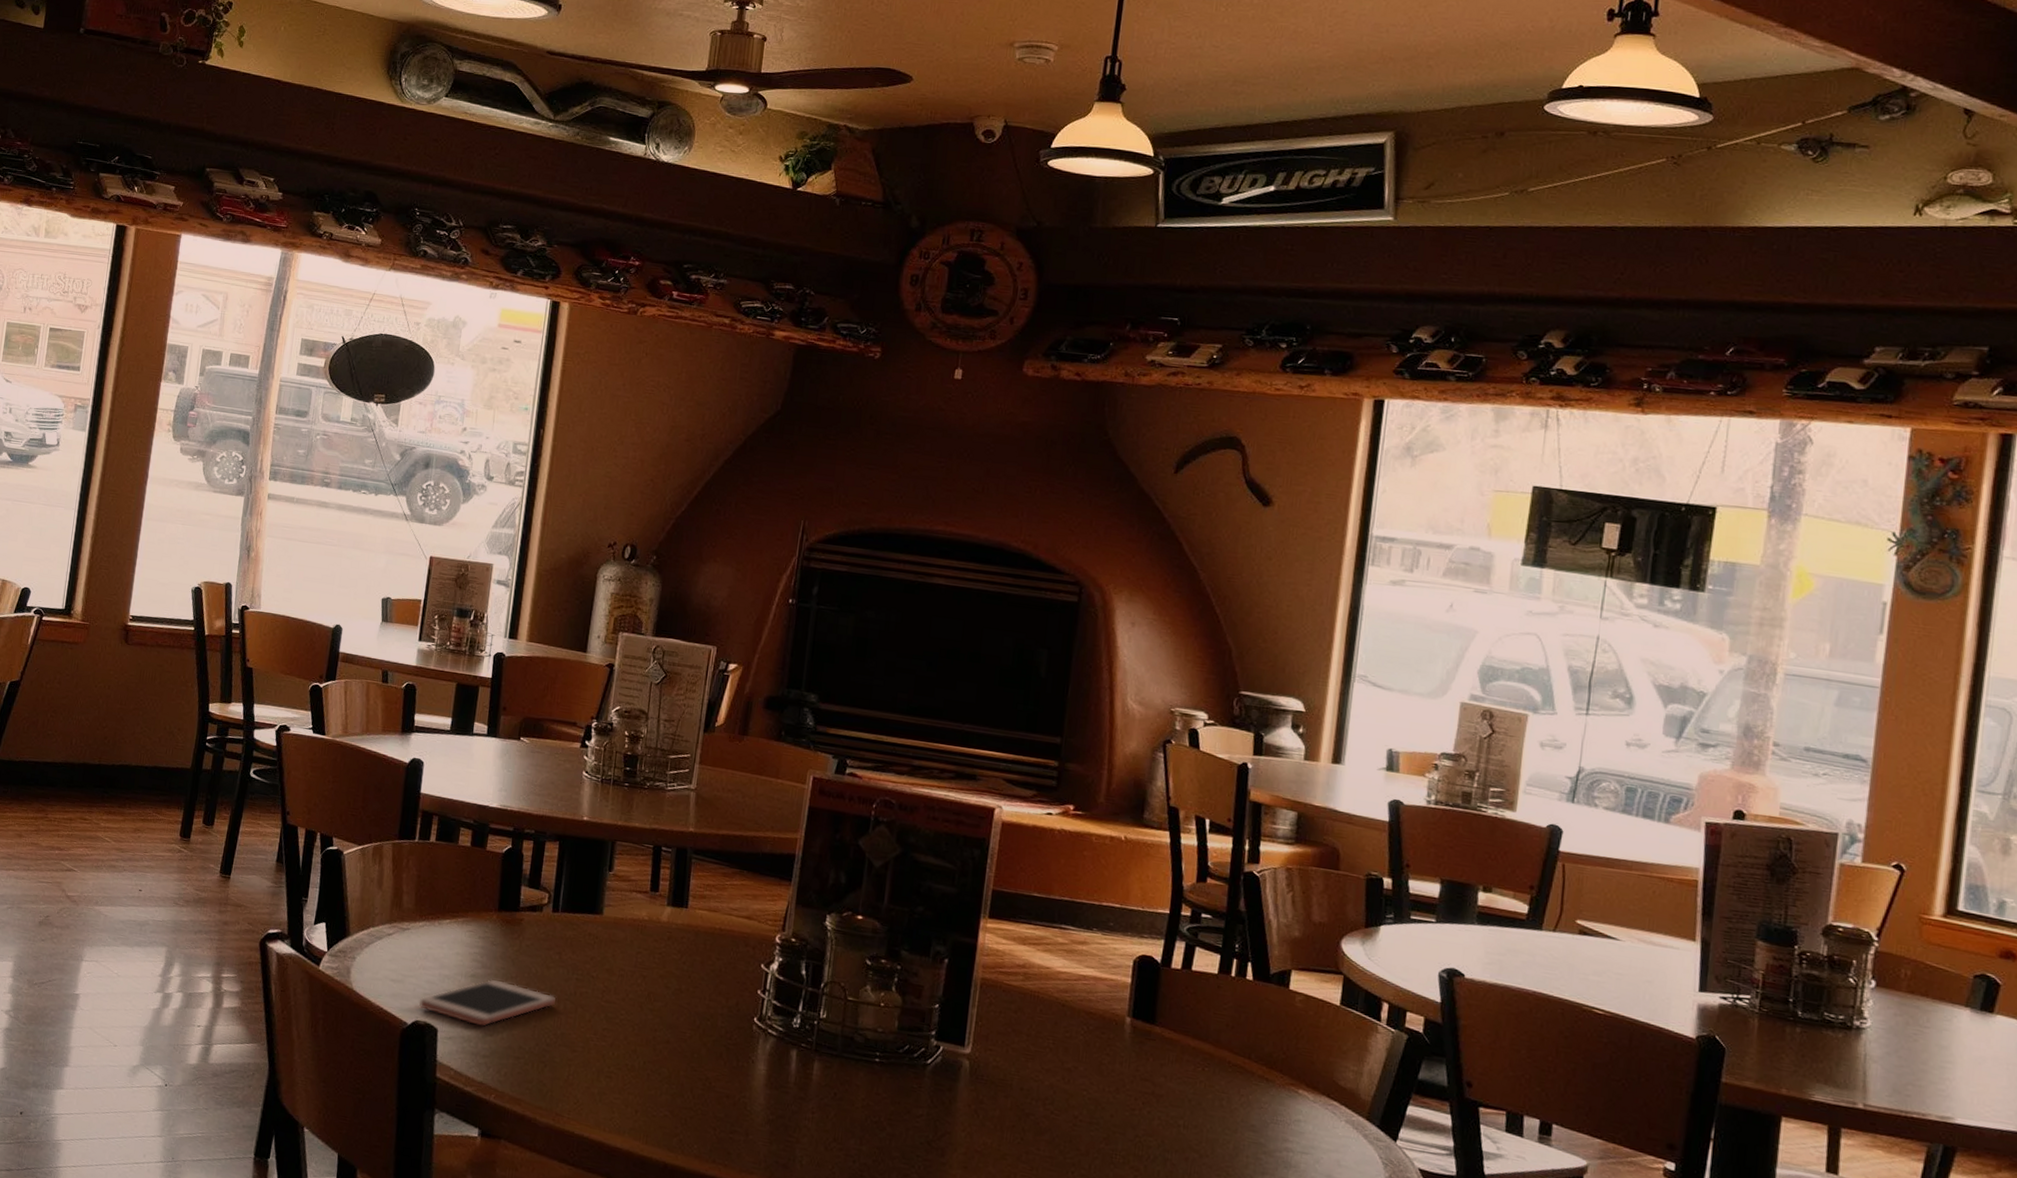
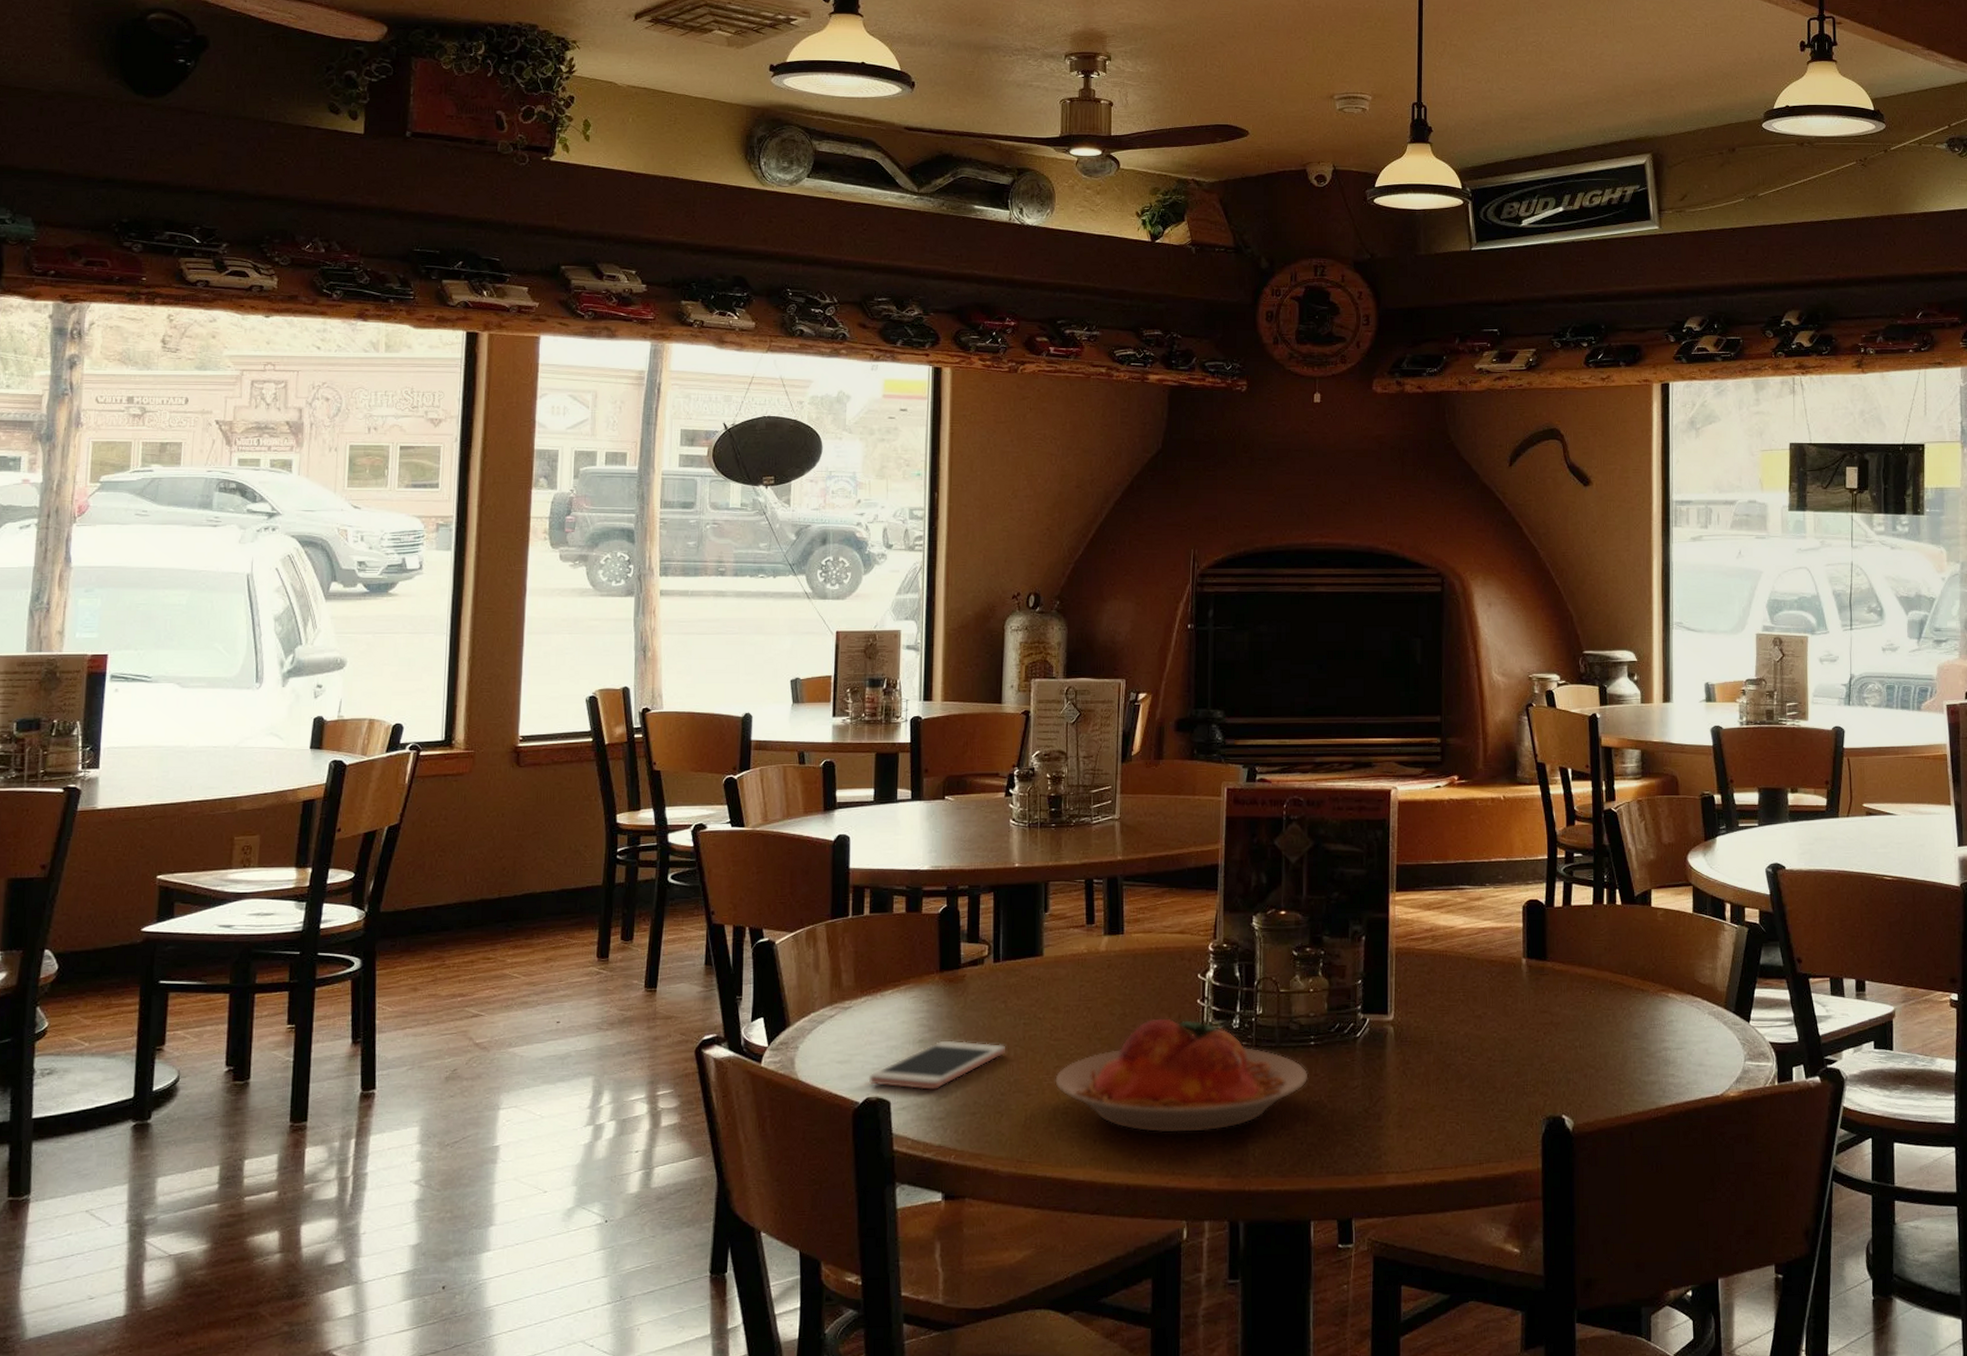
plate: none [602,1000,870,1129] -> present [1055,1018,1309,1133]

